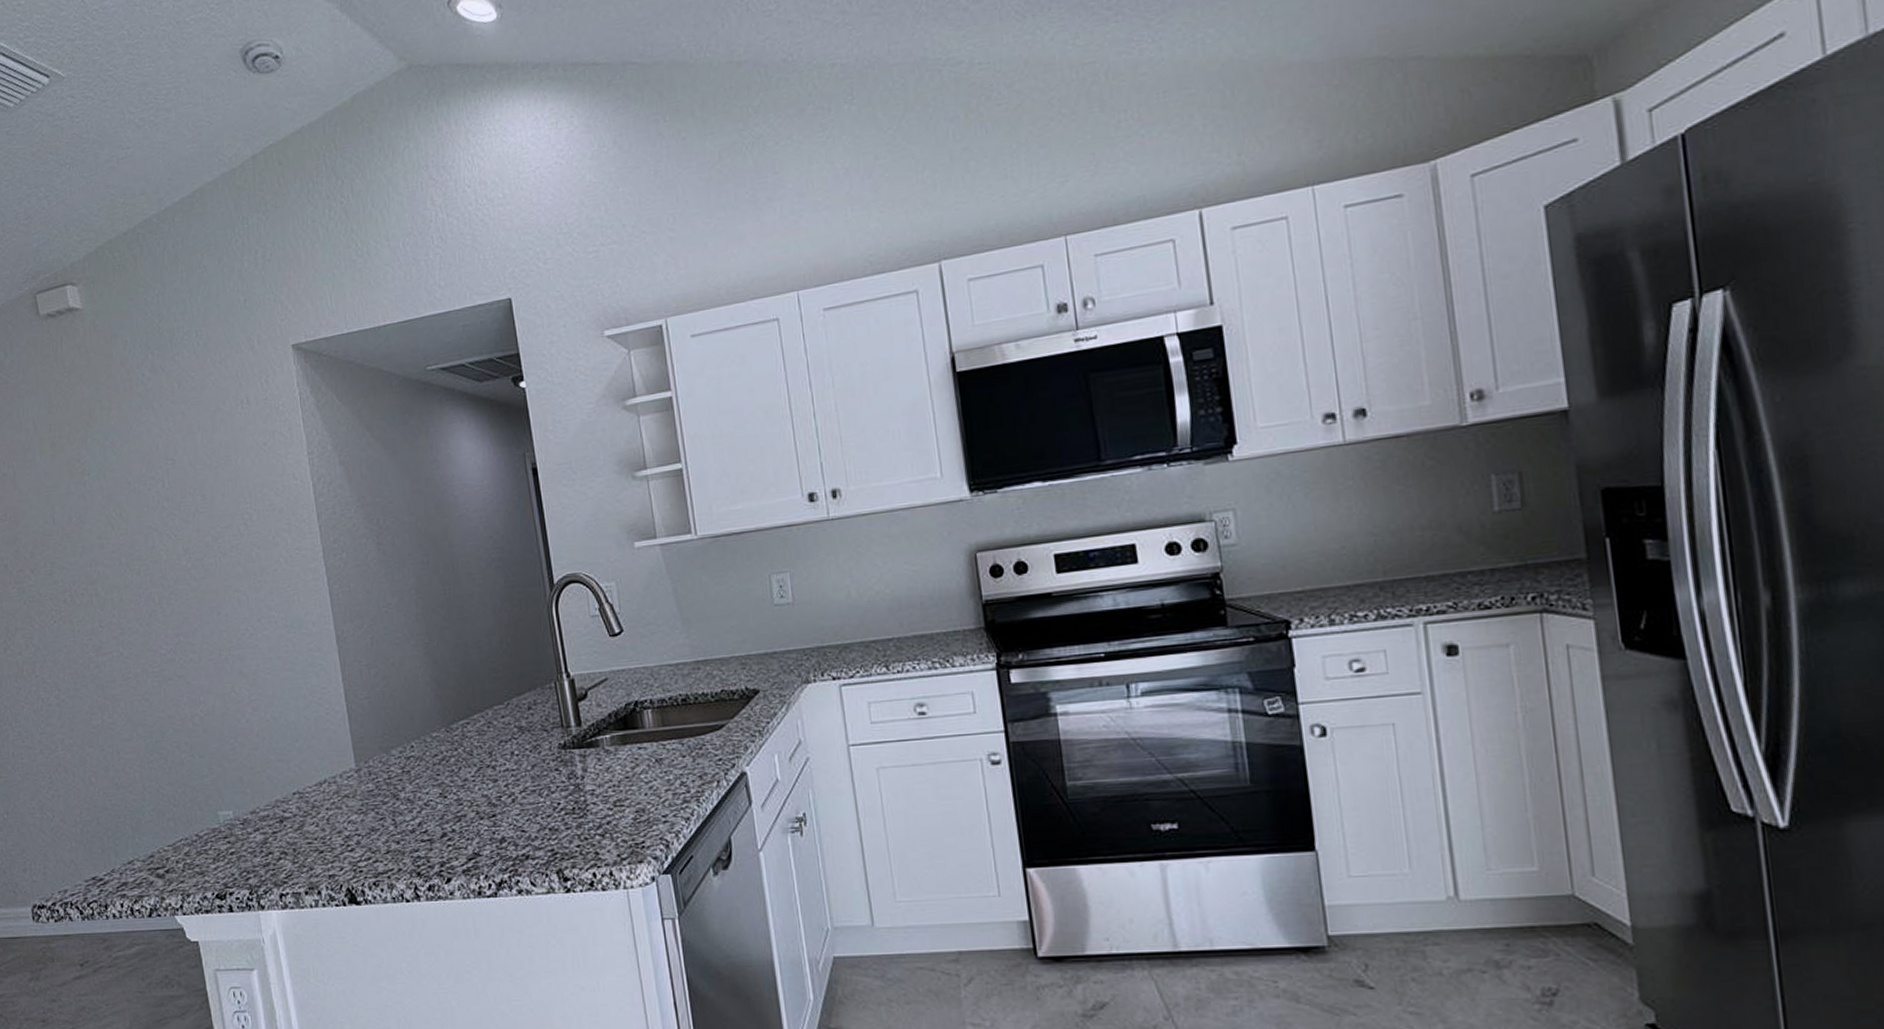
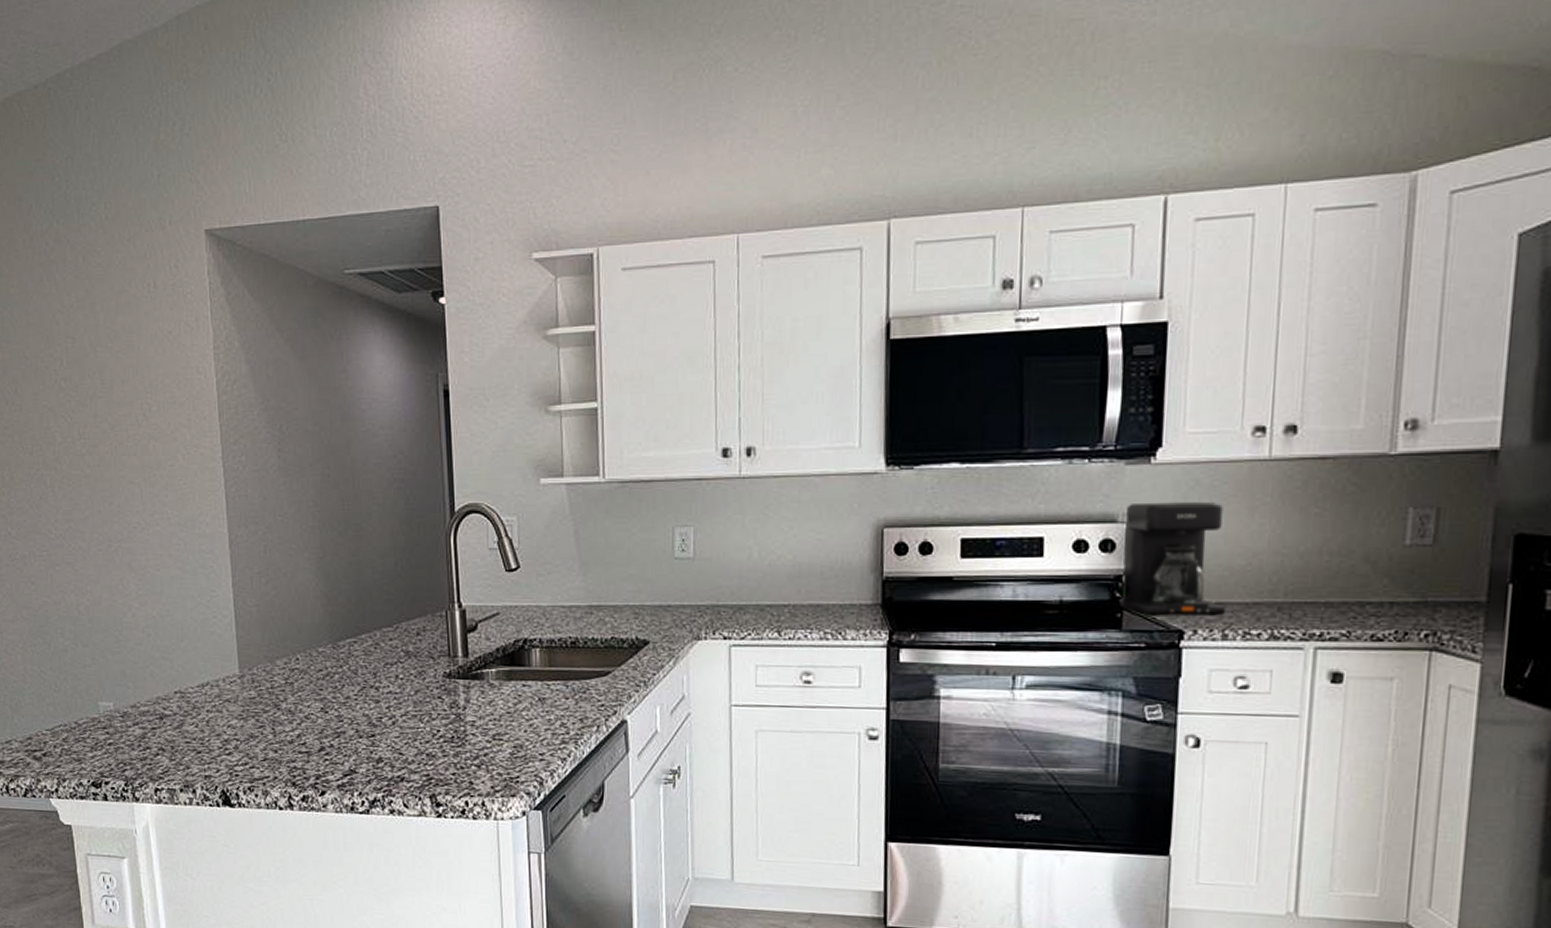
coffee maker: none [1212,491,1328,611] -> present [1119,502,1225,618]

